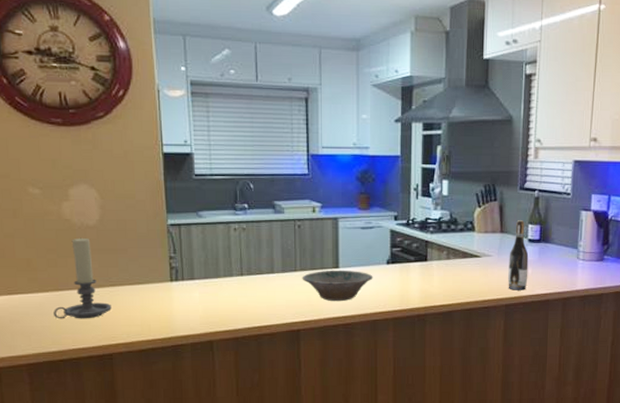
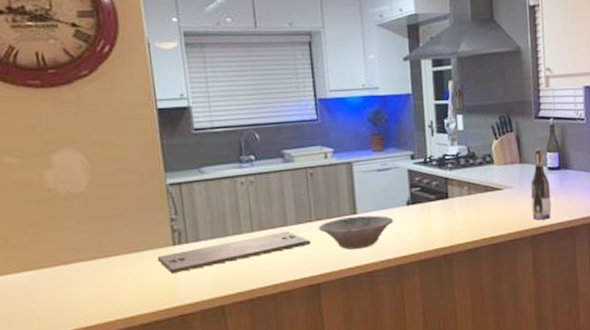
candle holder: present [54,237,112,319] -> none [38,207,107,300]
cutting board: none [156,278,295,307] -> present [157,231,312,273]

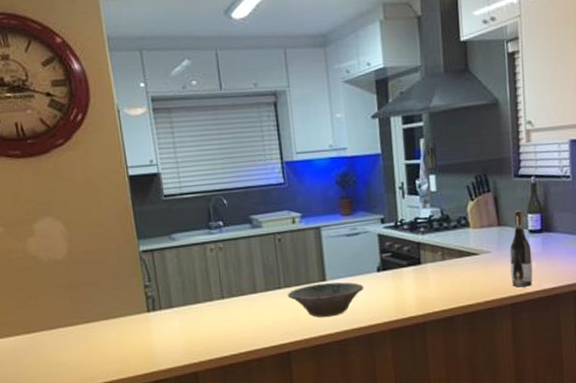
cutting board: present [157,231,312,273] -> none [133,298,281,339]

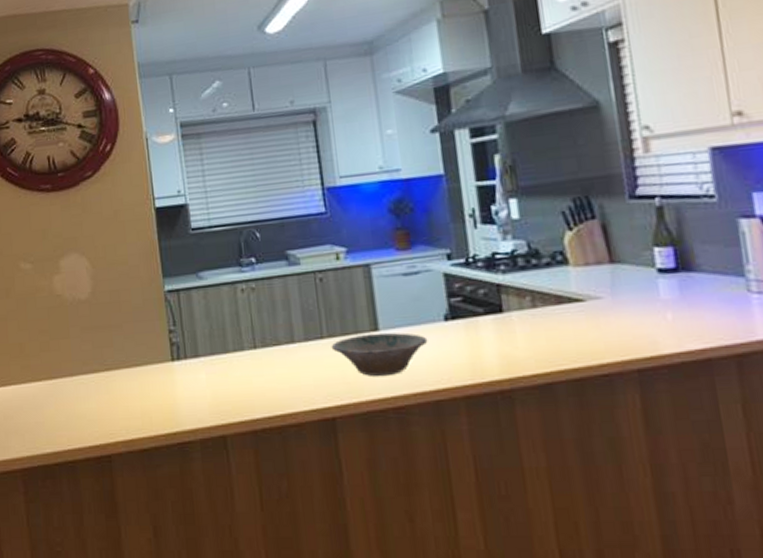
wine bottle: present [509,210,533,287] -> none [629,242,669,347]

